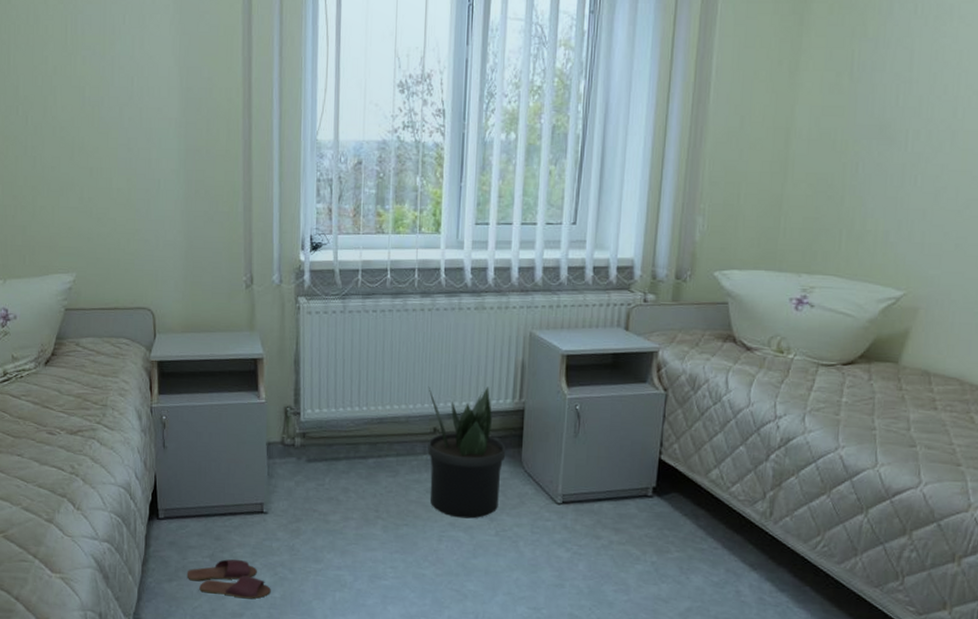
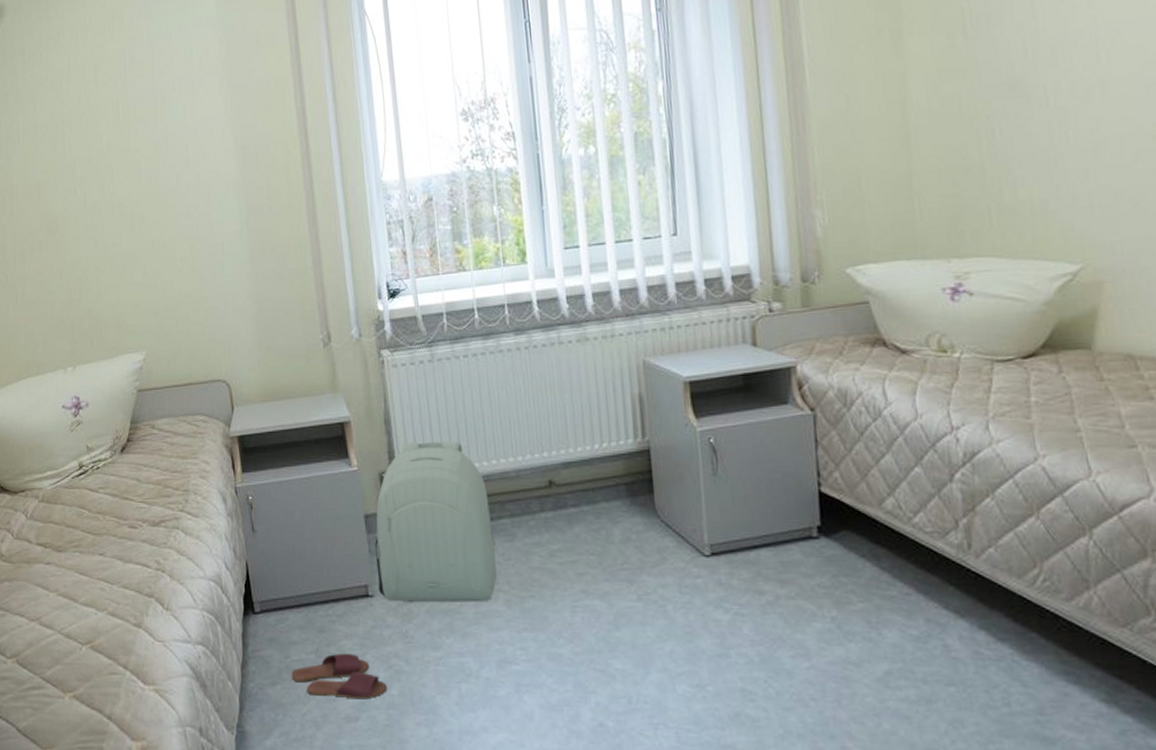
backpack: none [272,383,381,526] -> present [375,441,497,603]
planter: present [428,386,506,519] -> none [536,427,637,583]

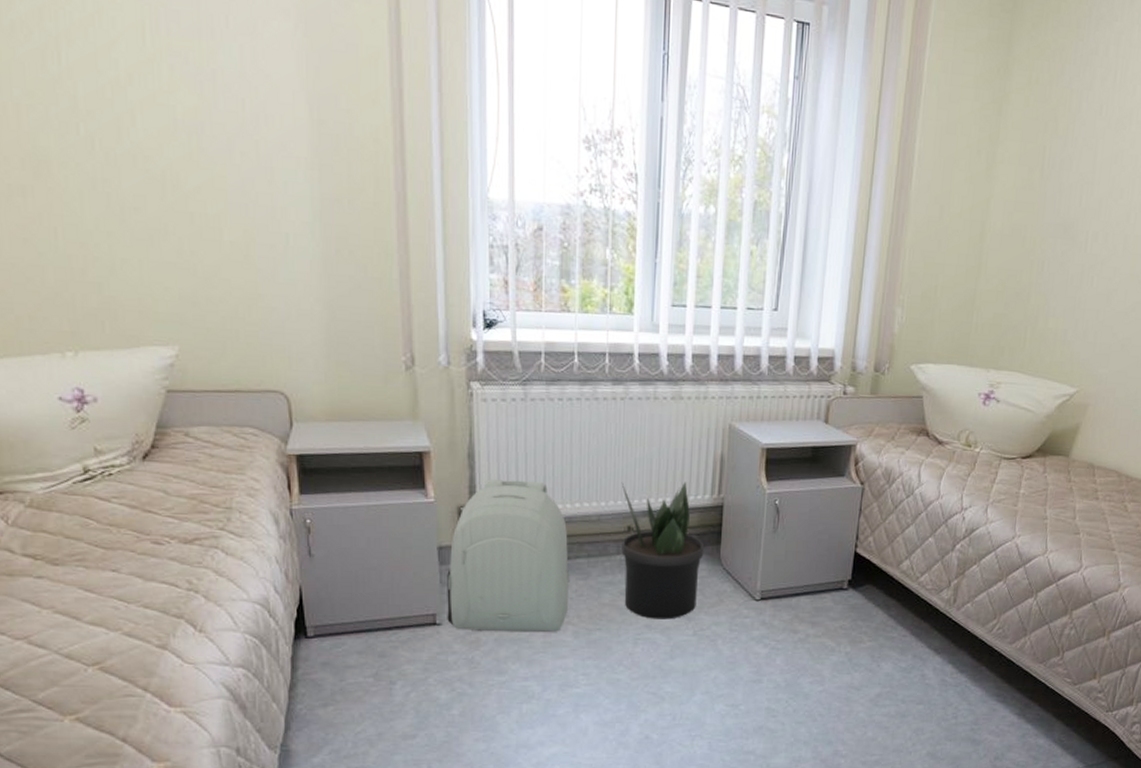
slippers: present [291,653,387,699] -> none [345,676,448,719]
planter: none [536,427,637,583] -> present [621,482,705,620]

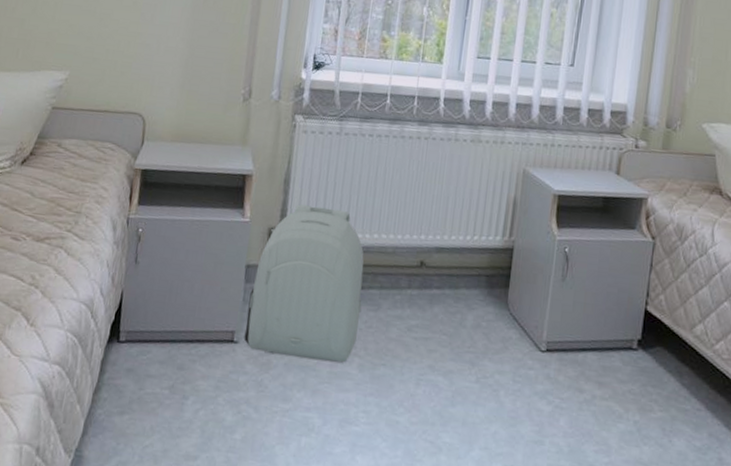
planter: present [621,482,705,620] -> none [410,217,493,363]

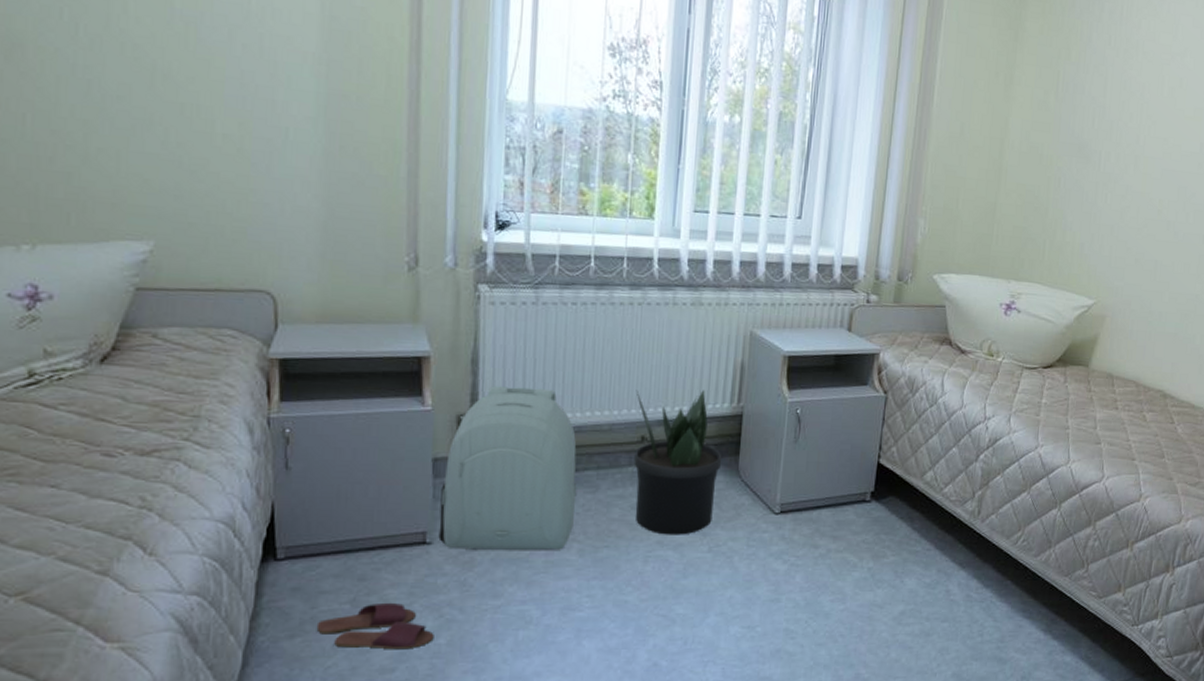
slippers: none [141,392,232,440] -> present [316,602,434,650]
planter: none [410,217,493,363] -> present [634,390,722,535]

